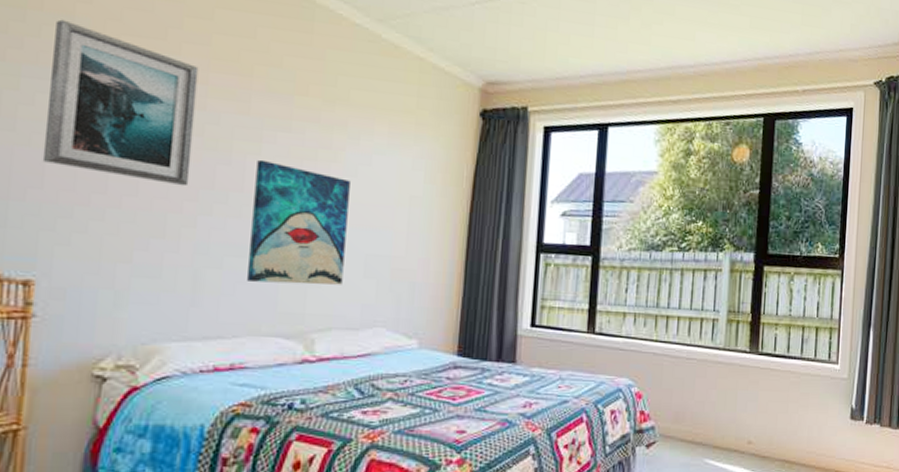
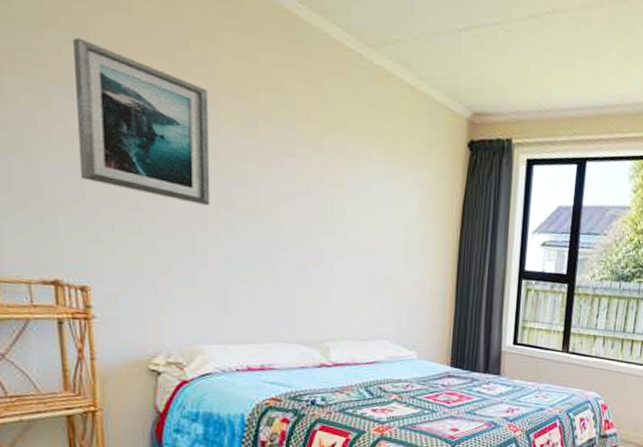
wall art: present [247,159,350,285] -> none [269,183,352,301]

